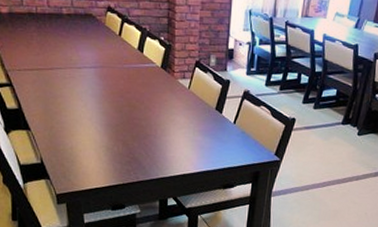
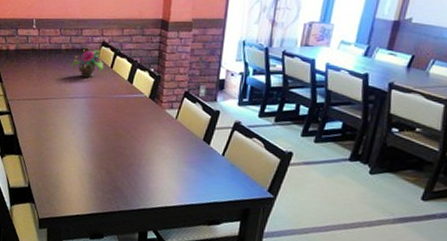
potted flower: none [75,15,112,47] -> present [71,49,104,78]

